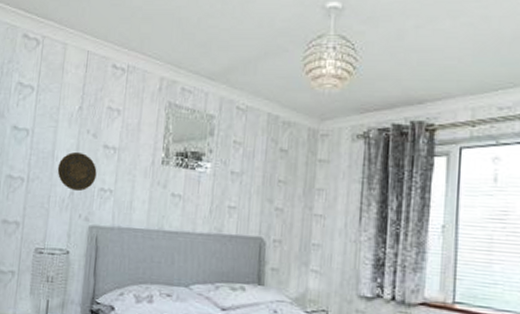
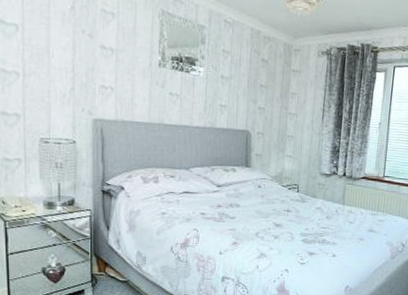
decorative plate: present [57,151,97,192] -> none [54,50,96,88]

